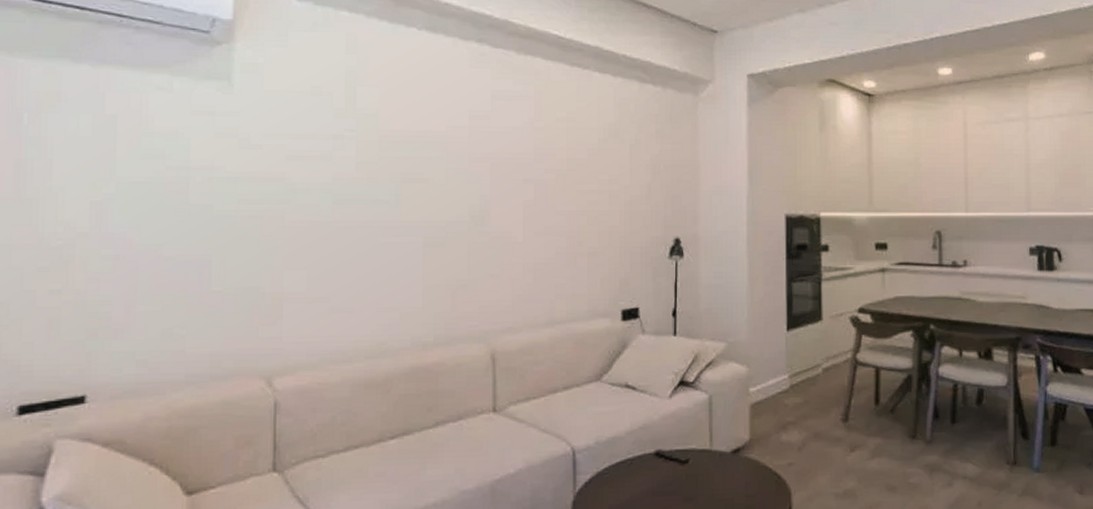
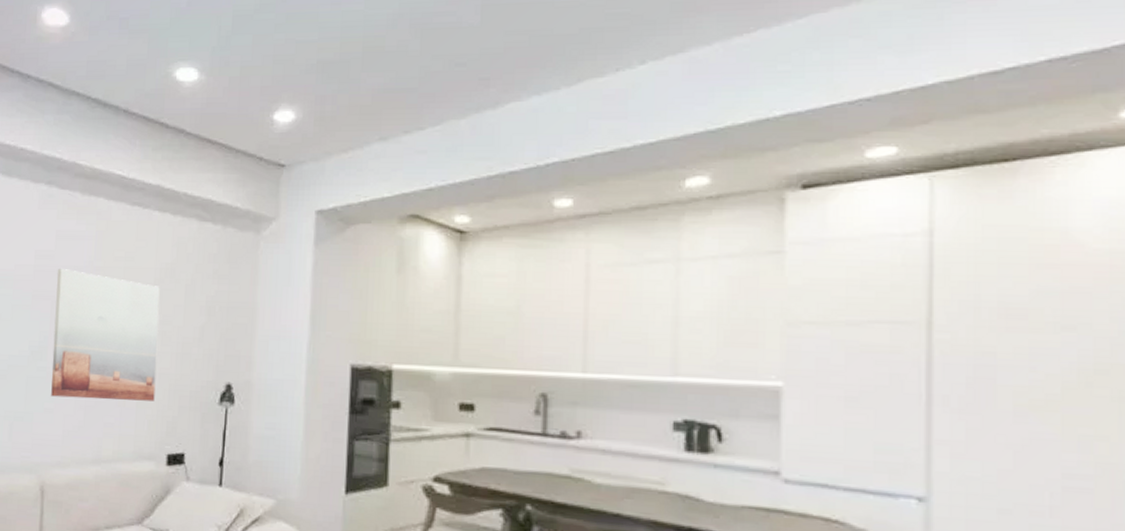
wall art: none [495,130,606,262] -> present [51,269,160,401]

